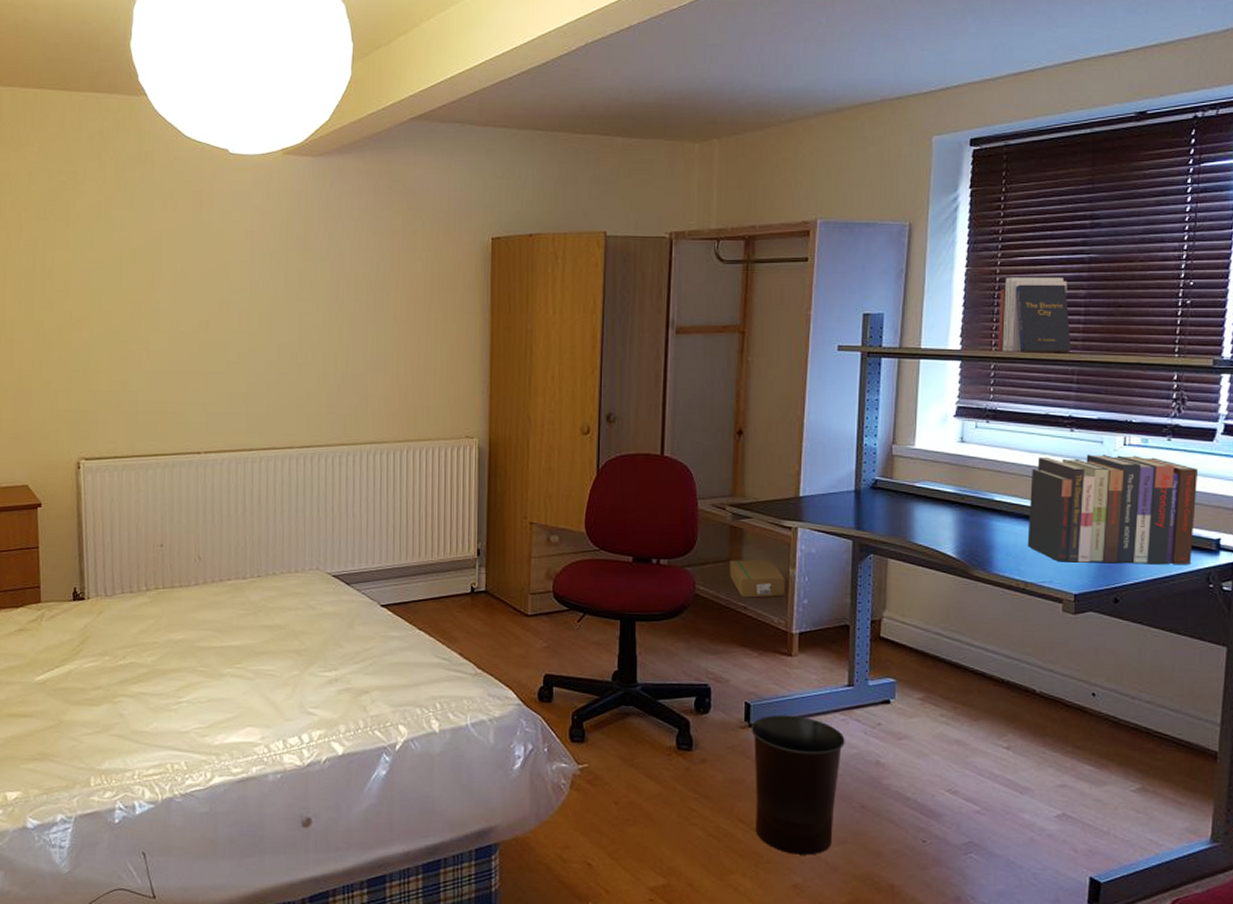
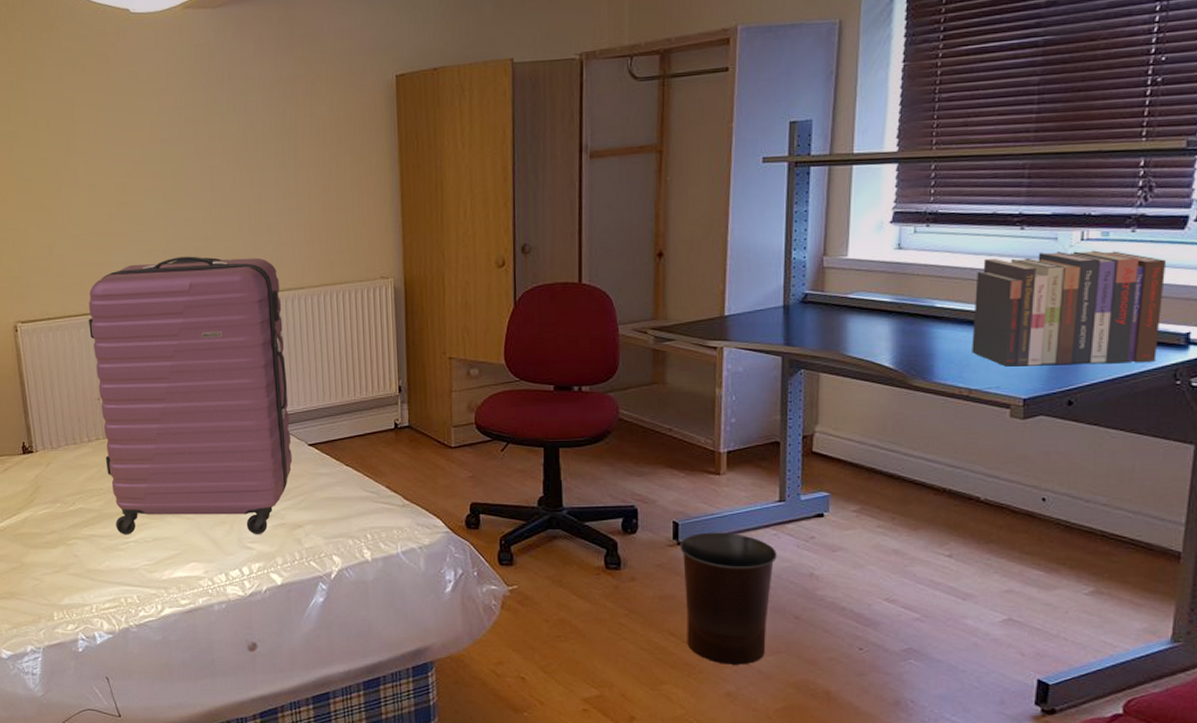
suitcase: none [158,402,363,700] -> present [89,256,293,535]
box: present [729,559,785,598] -> none [653,380,712,420]
books: present [998,277,1072,353] -> none [939,65,1023,150]

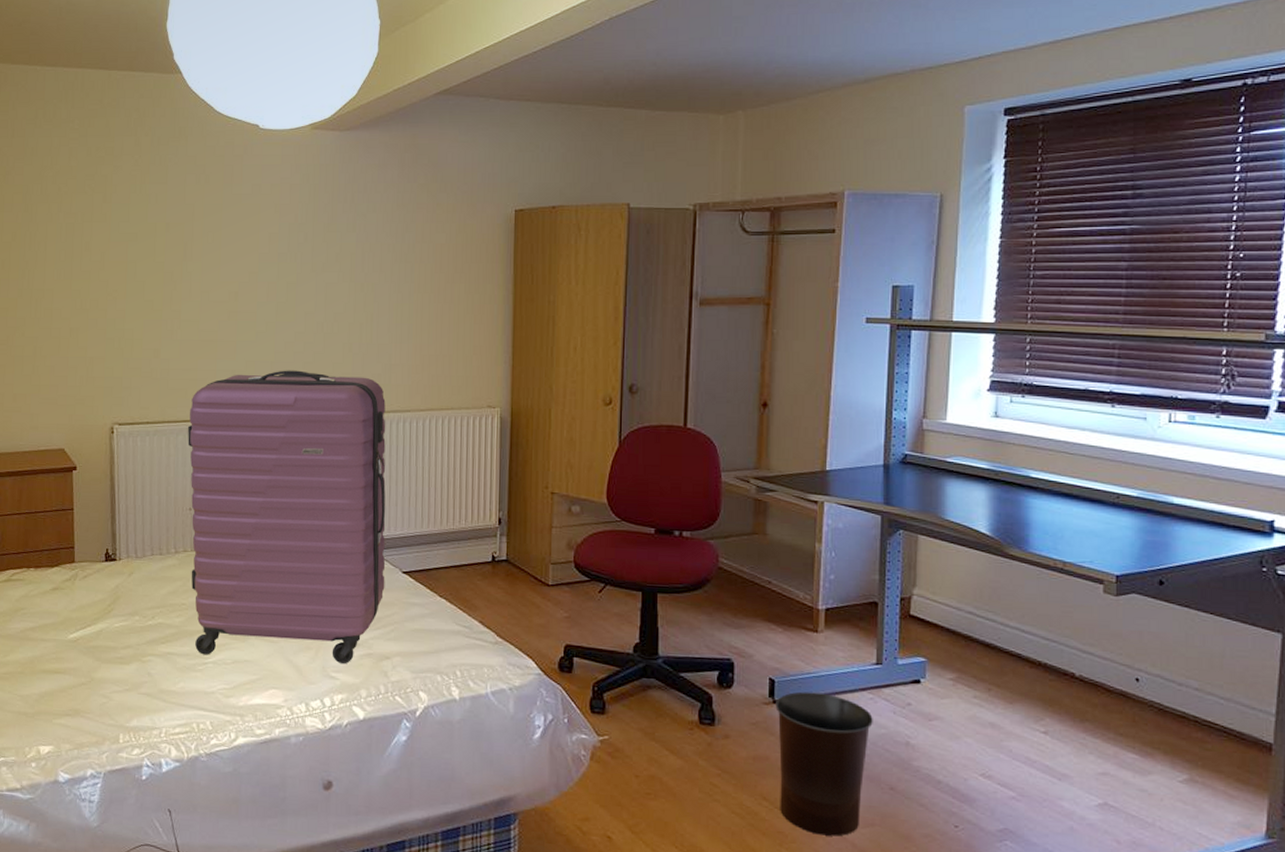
books: present [971,250,1167,367] -> none [1066,431,1250,547]

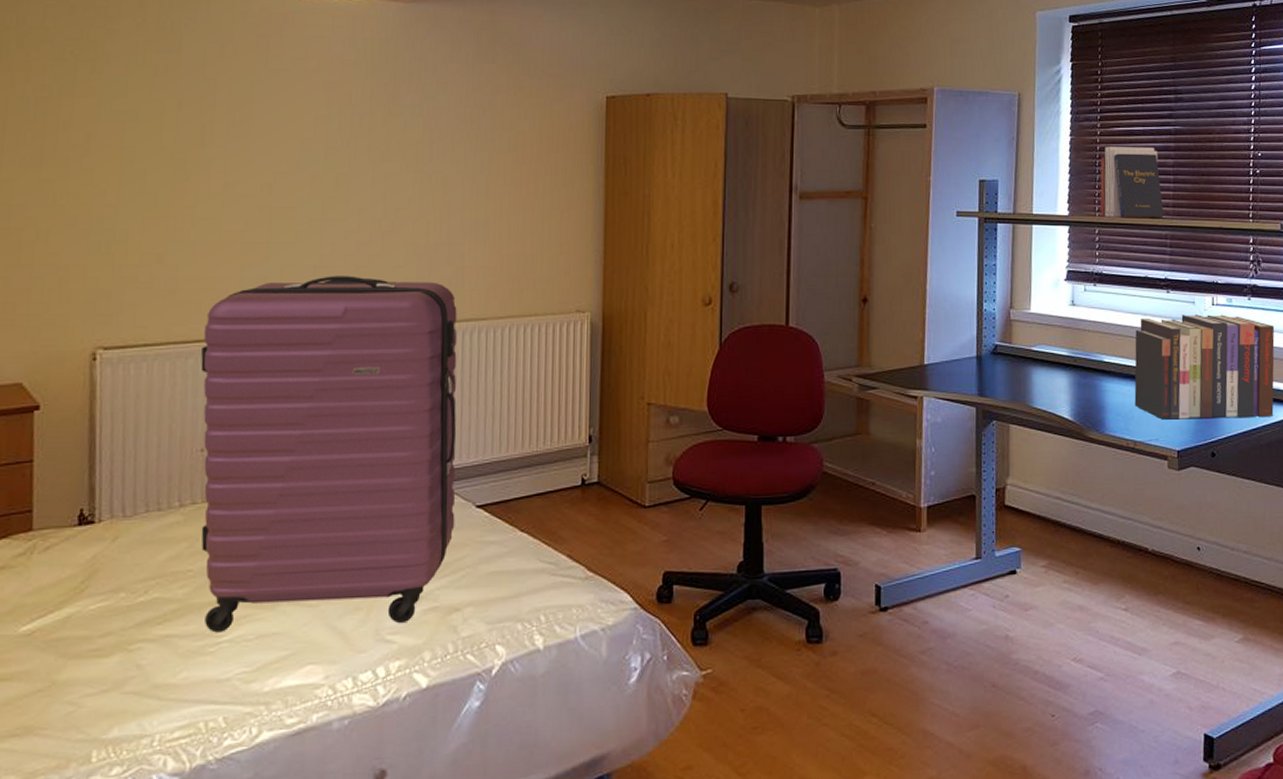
waste bin: present [775,691,873,837] -> none [882,594,975,746]
books: none [1034,249,1113,327] -> present [1100,146,1164,219]
books: none [1066,431,1250,547] -> present [1134,314,1275,420]

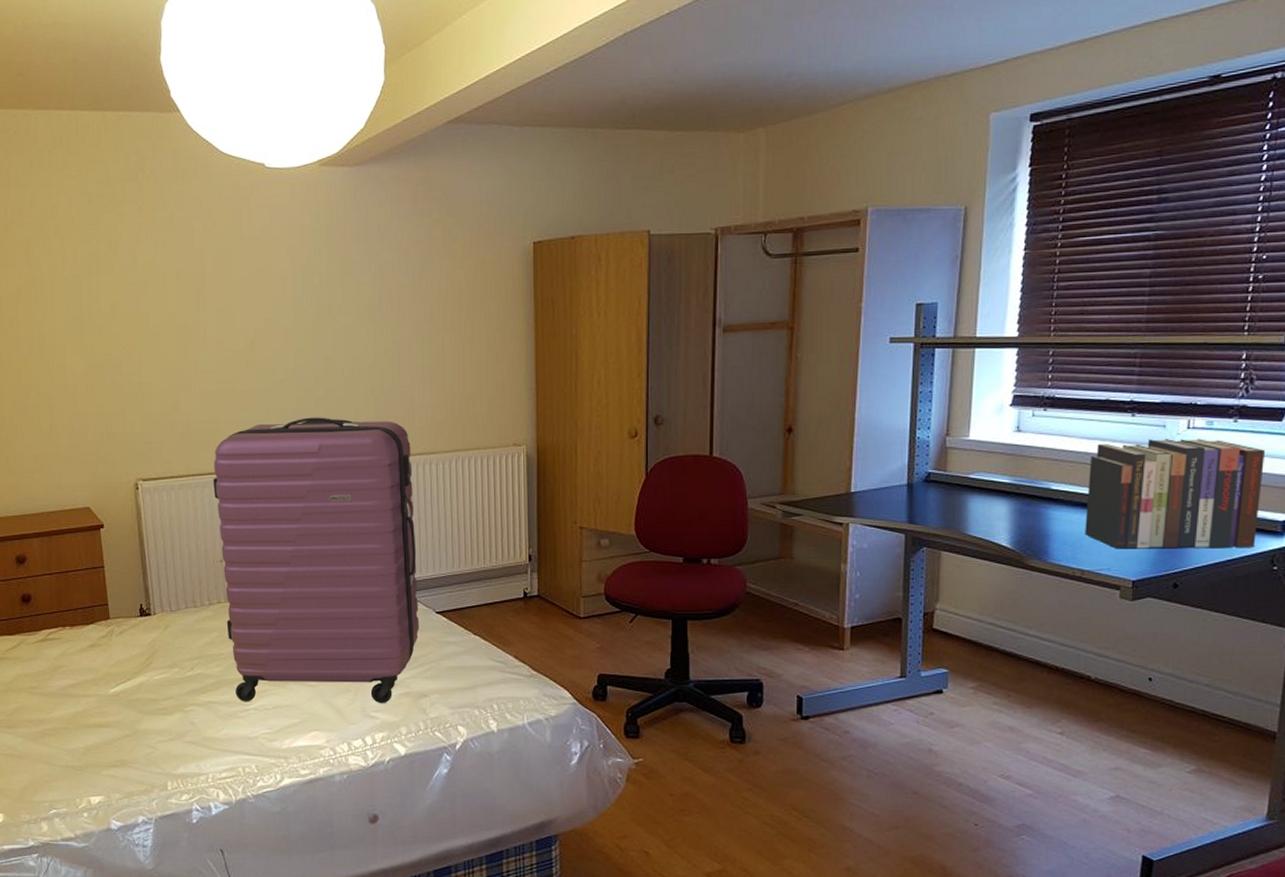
books: present [1100,146,1164,219] -> none [1057,257,1135,337]

